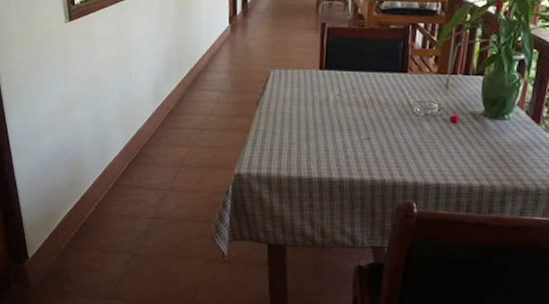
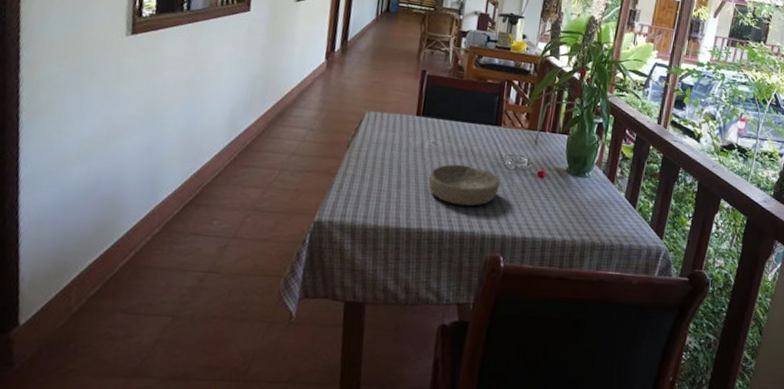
bowl: none [336,114,409,155] -> present [428,164,500,207]

